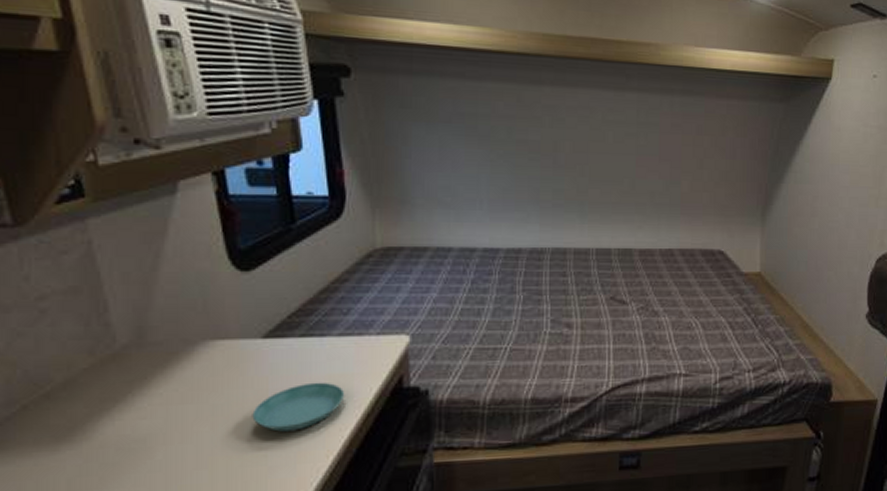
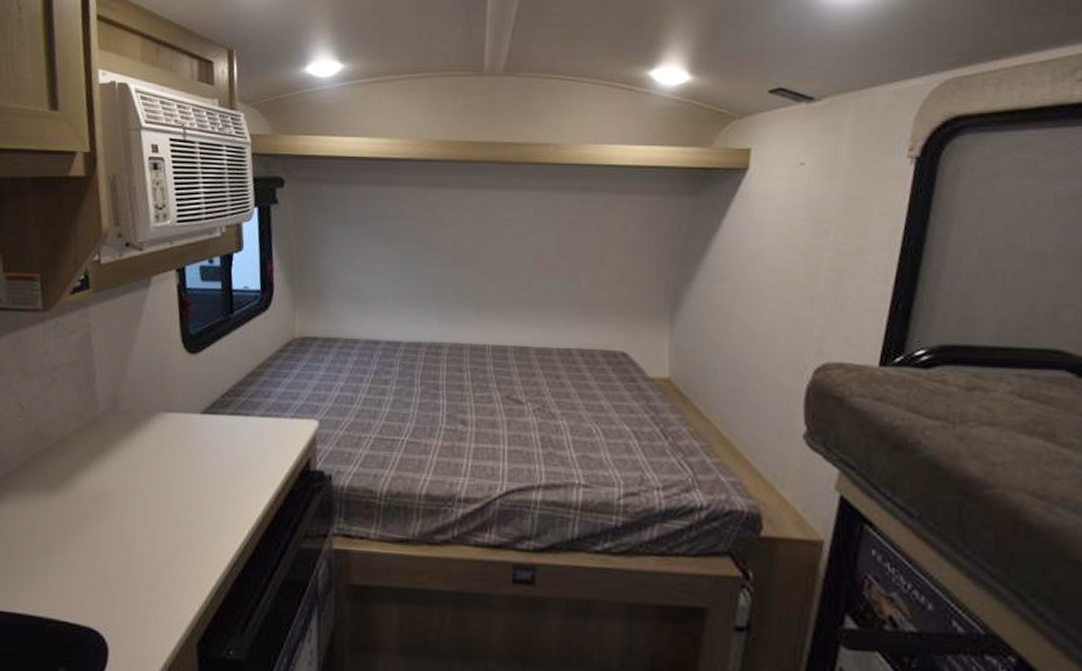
saucer: present [252,382,345,432] -> none [187,457,262,502]

